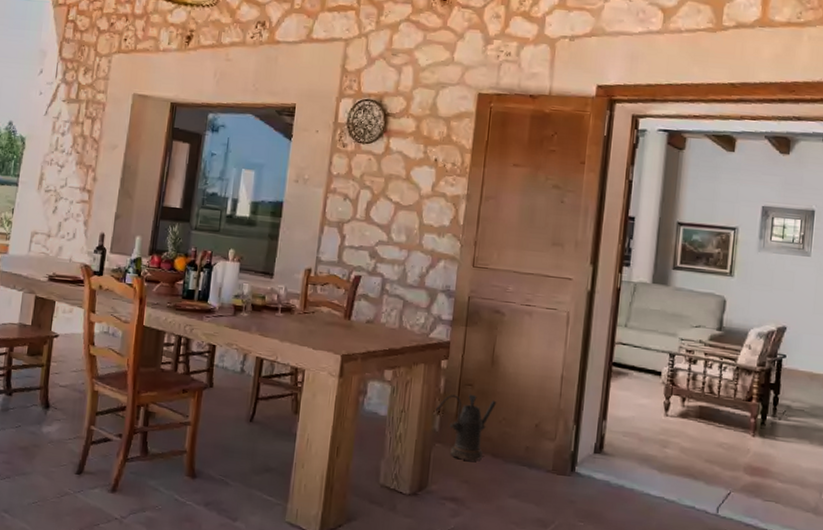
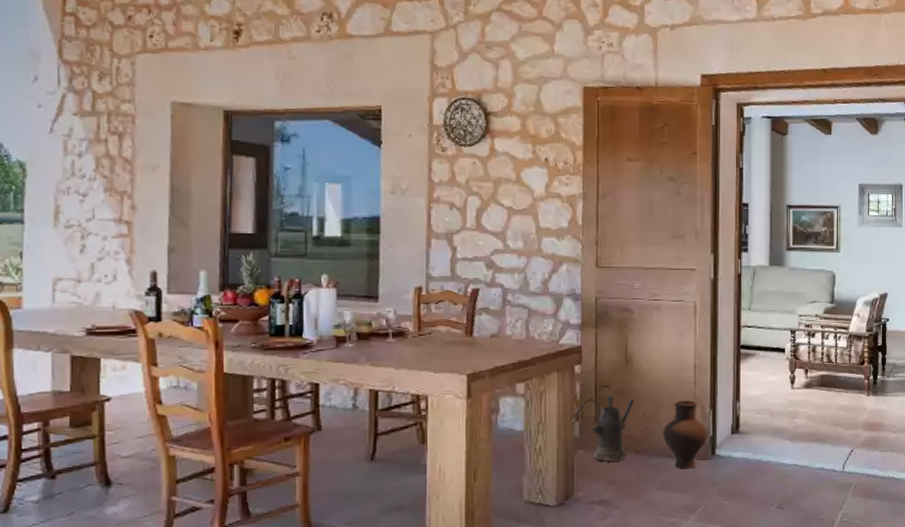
vase: none [522,410,570,482] -> present [663,400,708,469]

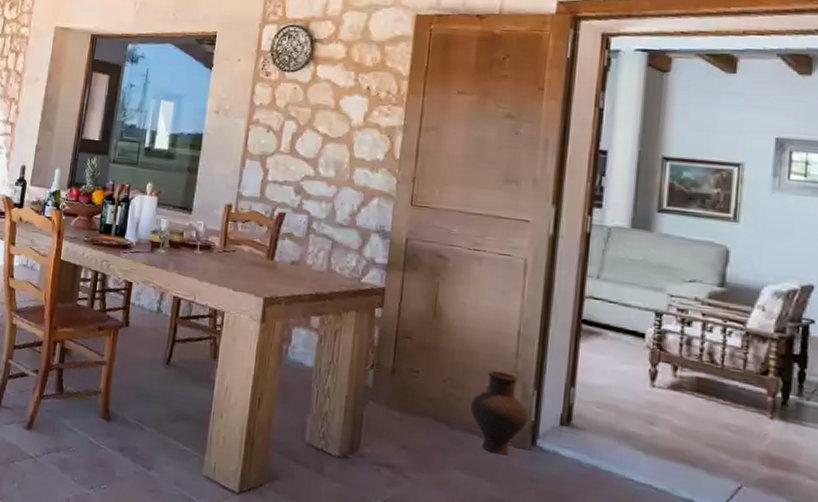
watering can: present [573,395,635,462] -> none [368,347,441,425]

